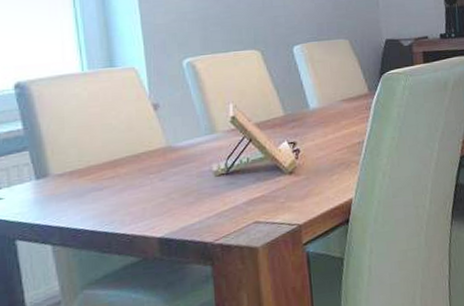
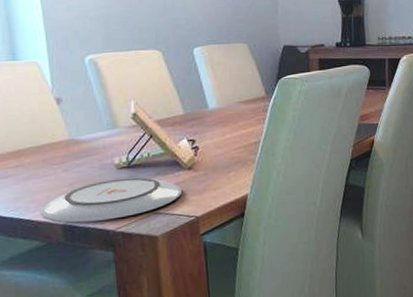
plate: none [136,184,284,236] -> present [40,177,183,223]

